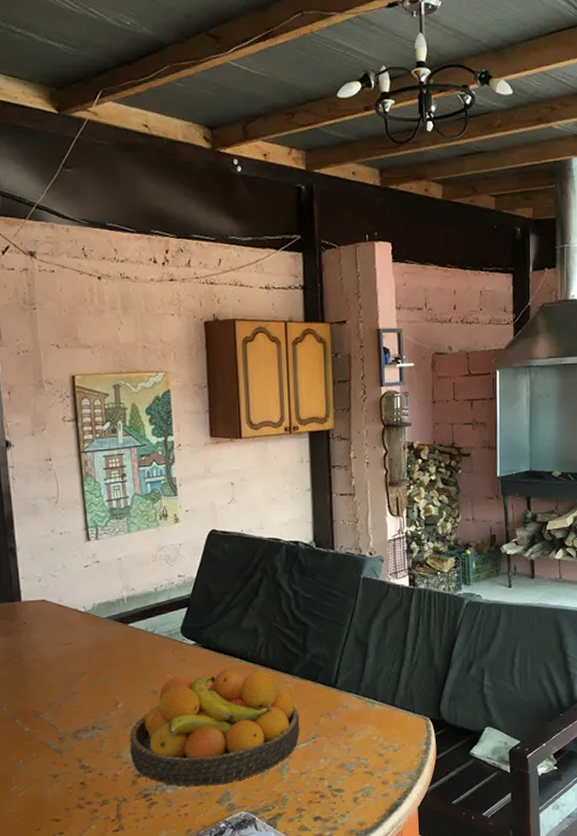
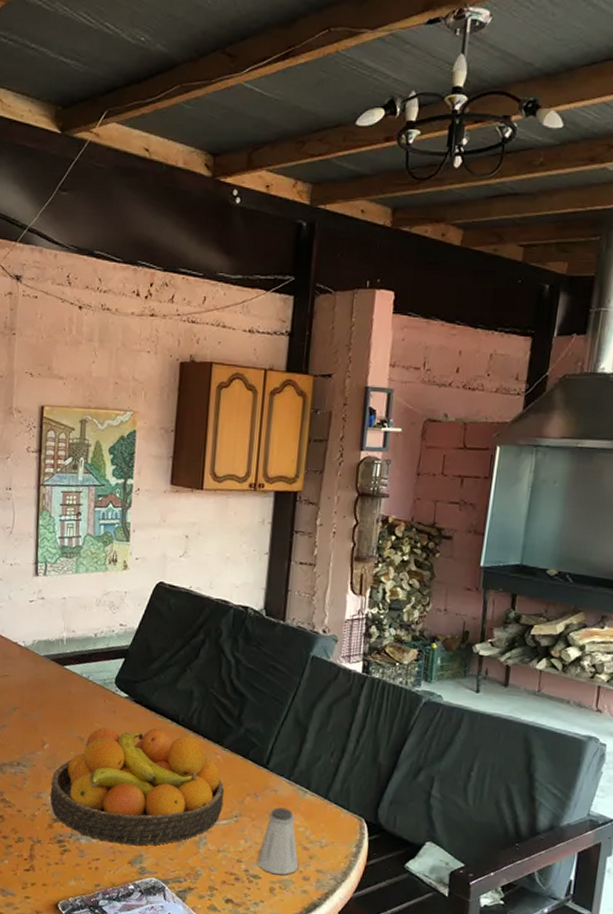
saltshaker: none [338,721,377,785] -> present [257,807,299,875]

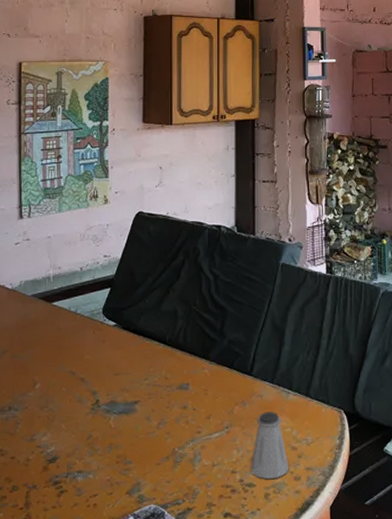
fruit bowl: present [50,727,225,846] -> none [44,351,214,476]

